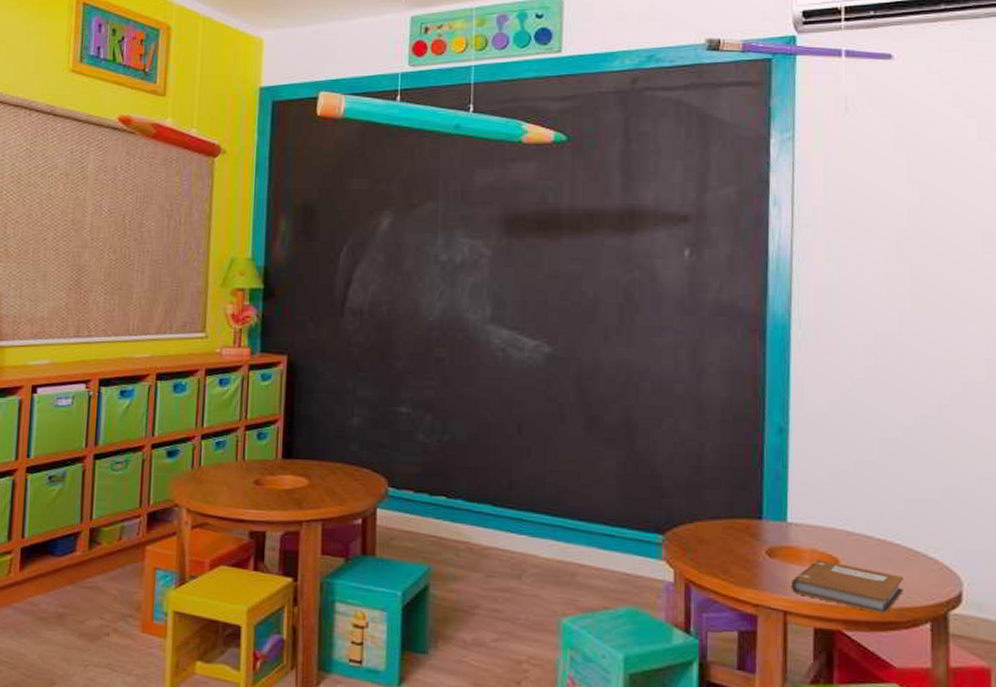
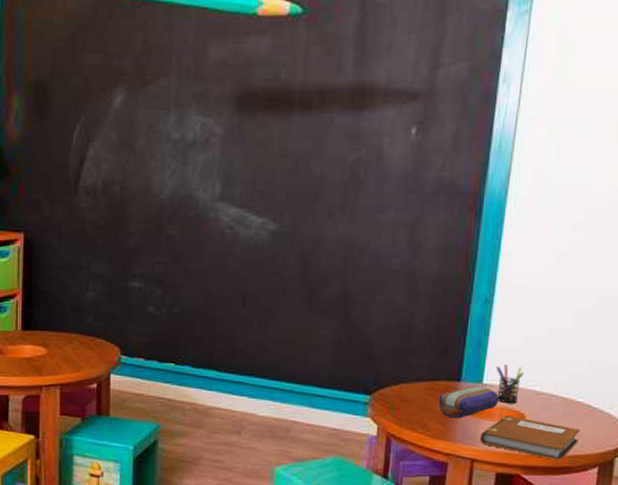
pencil case: none [740,524,806,563] -> present [438,386,498,419]
pen holder: none [800,501,832,546] -> present [496,365,524,404]

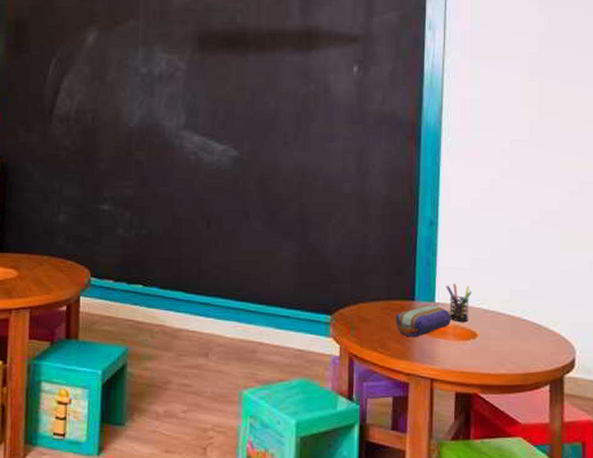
notebook: present [479,415,581,461] -> none [437,334,529,380]

